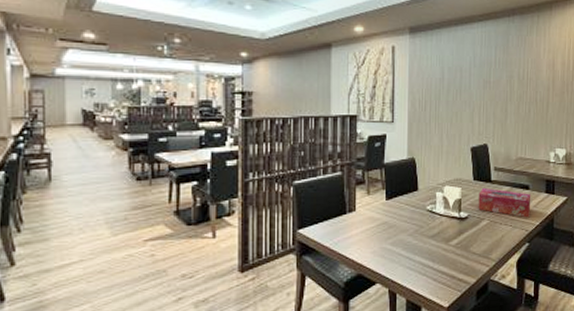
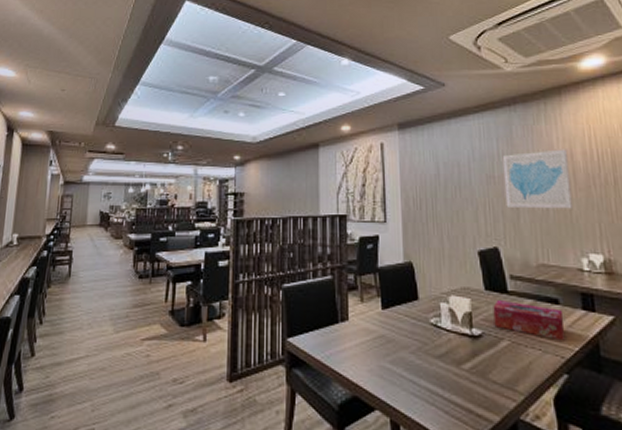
wall art: none [497,59,550,111] -> present [502,149,573,209]

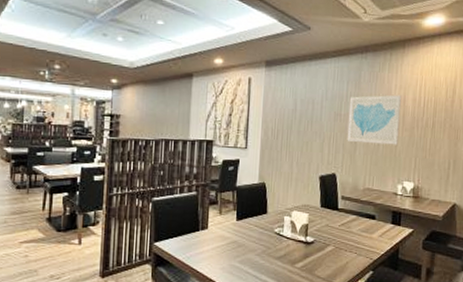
tissue box: present [493,300,565,341] -> none [324,216,377,247]

